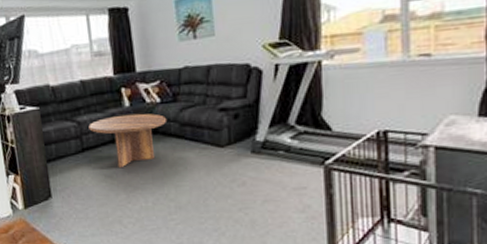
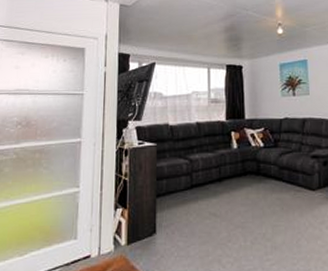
coffee table: present [88,113,166,169] -> none [199,155,267,207]

